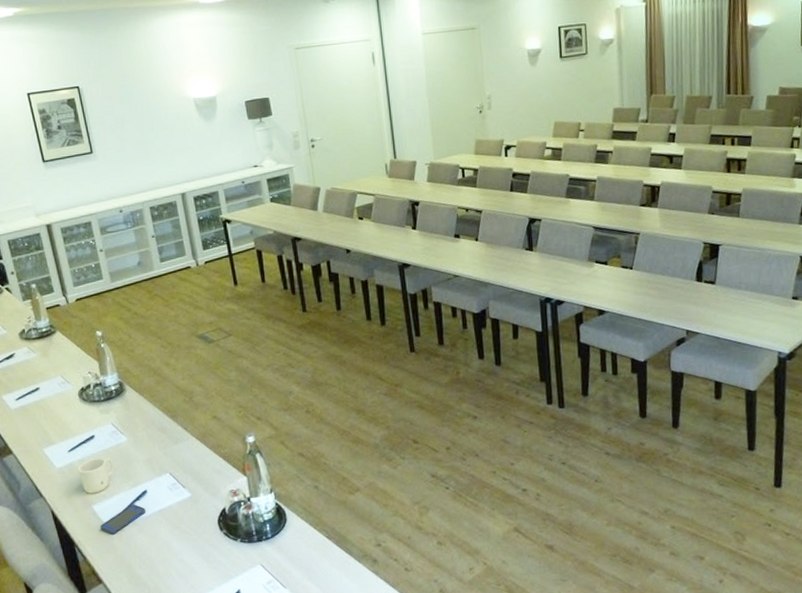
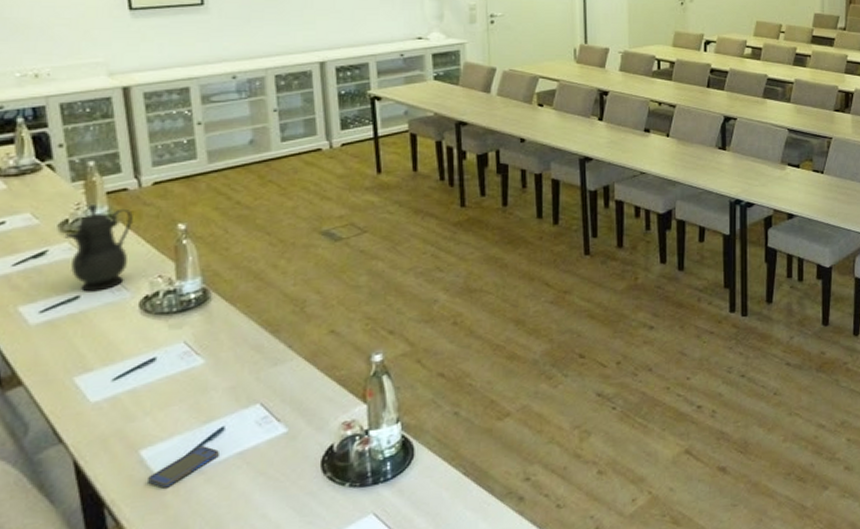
coffeepot: none [23,318,67,385] -> present [64,205,133,292]
mug: present [78,457,115,494] -> none [124,386,181,436]

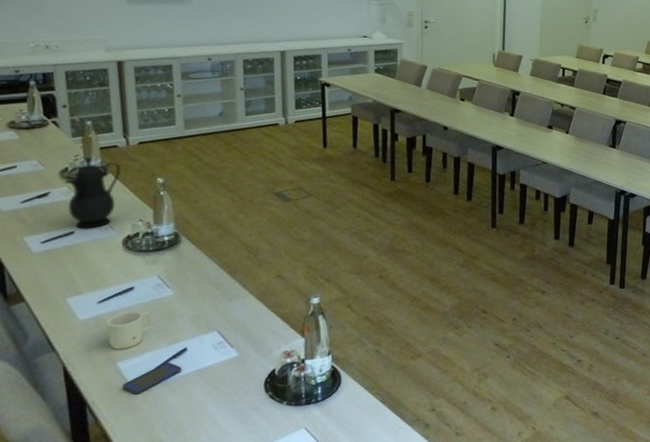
mug: none [124,386,181,436] -> present [106,310,153,350]

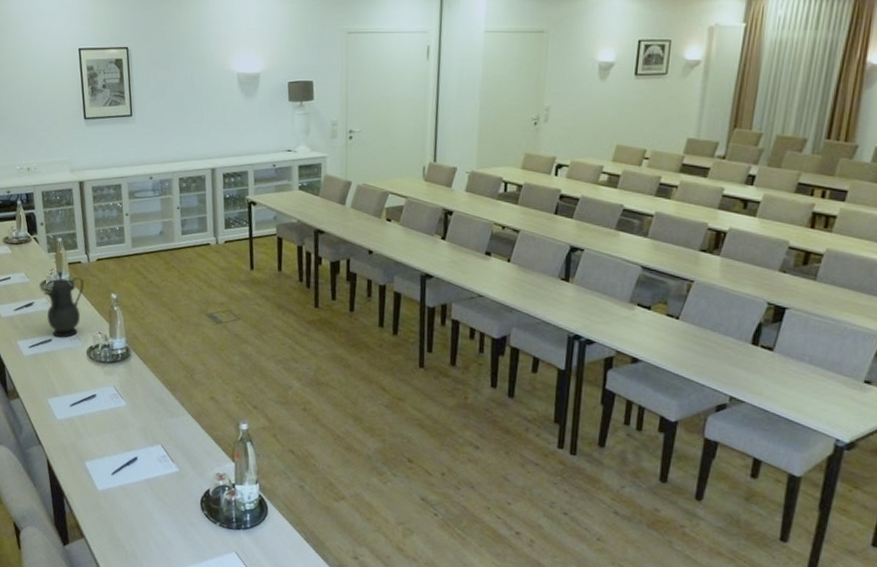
mug: present [106,310,153,350] -> none [77,416,111,451]
mobile phone: present [123,362,182,394] -> none [90,468,134,494]

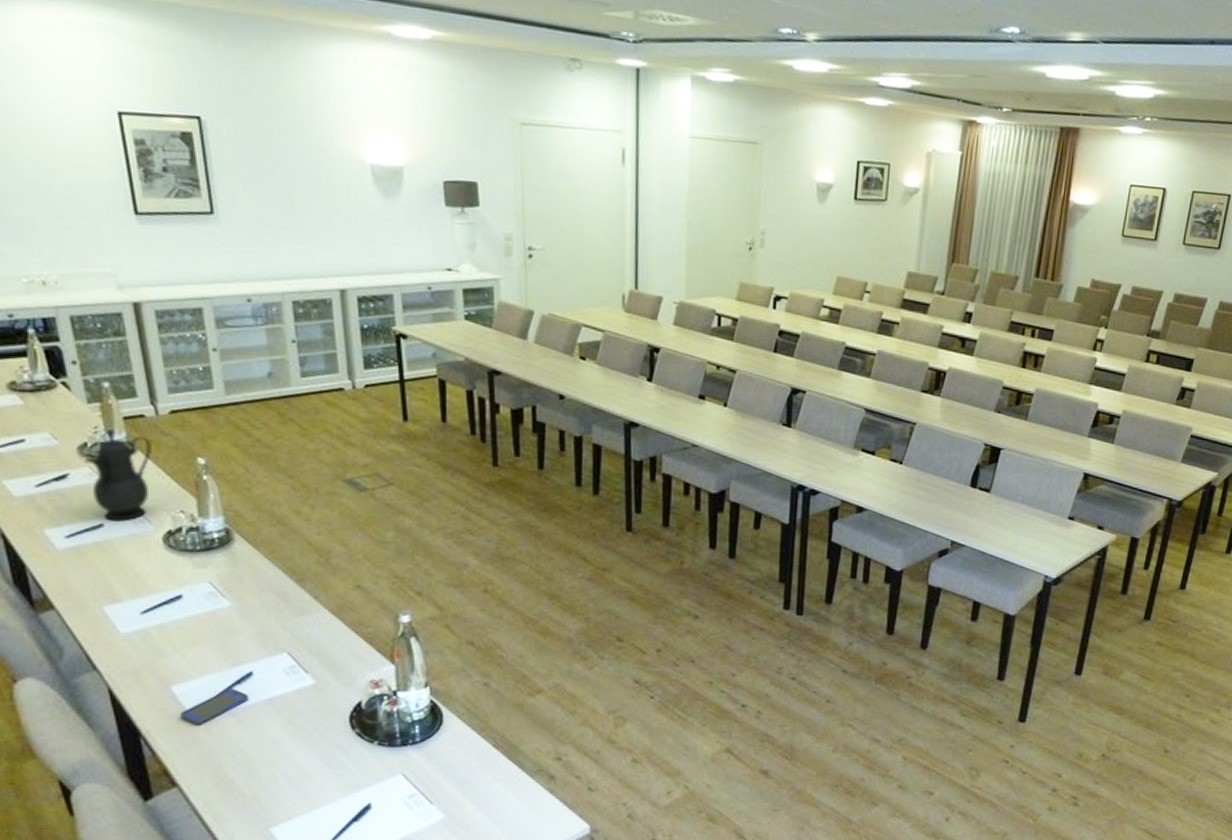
mobile phone: none [90,468,134,494] -> present [181,689,248,725]

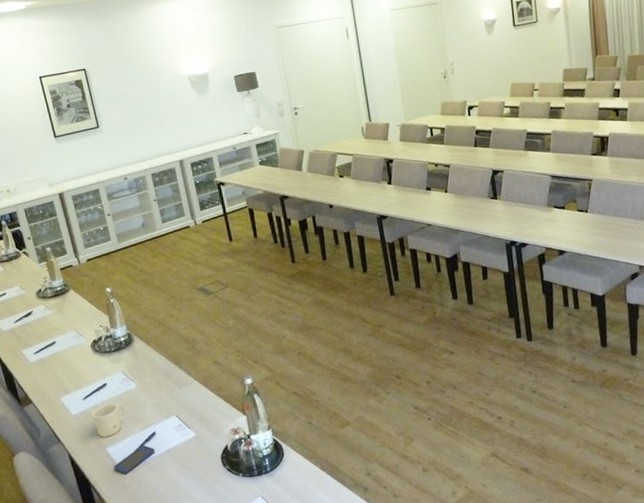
coffeepot: present [84,429,151,522] -> none [40,278,80,339]
mug: none [154,624,209,671] -> present [92,403,126,438]

